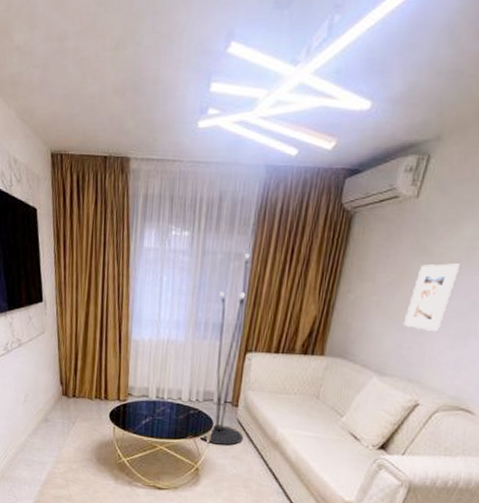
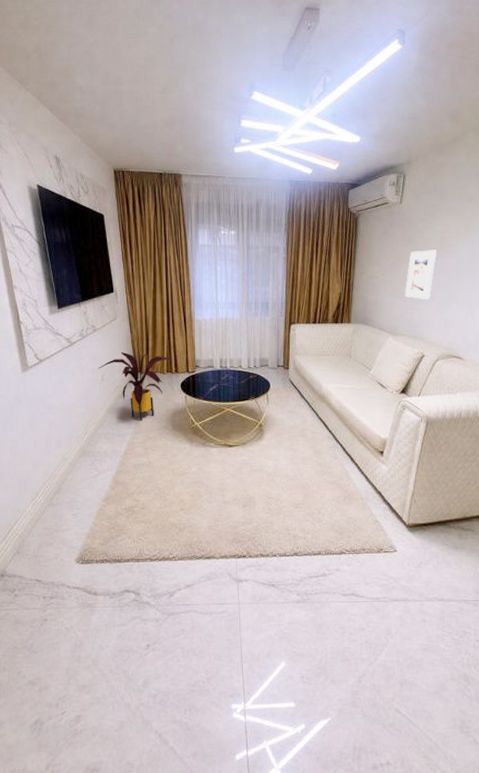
house plant: none [21,372,103,450] -> present [98,352,173,421]
floor lamp: present [198,254,250,445] -> none [259,247,296,403]

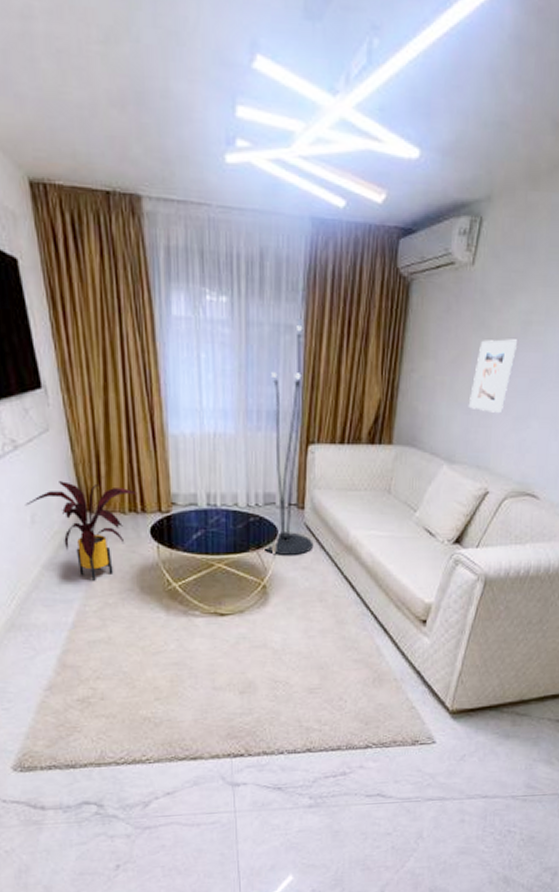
floor lamp: none [259,247,296,403] -> present [262,326,314,557]

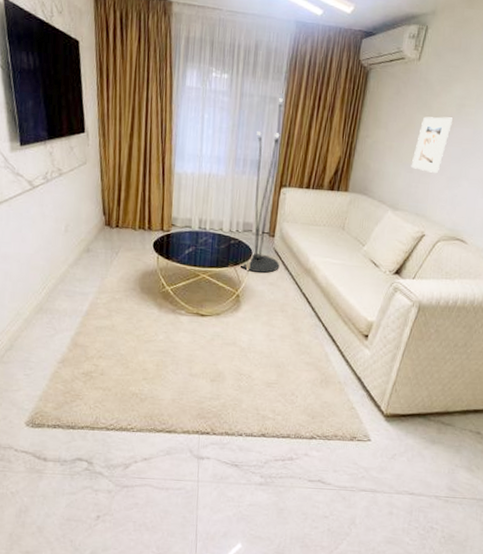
house plant: present [25,481,138,581] -> none [62,202,147,280]

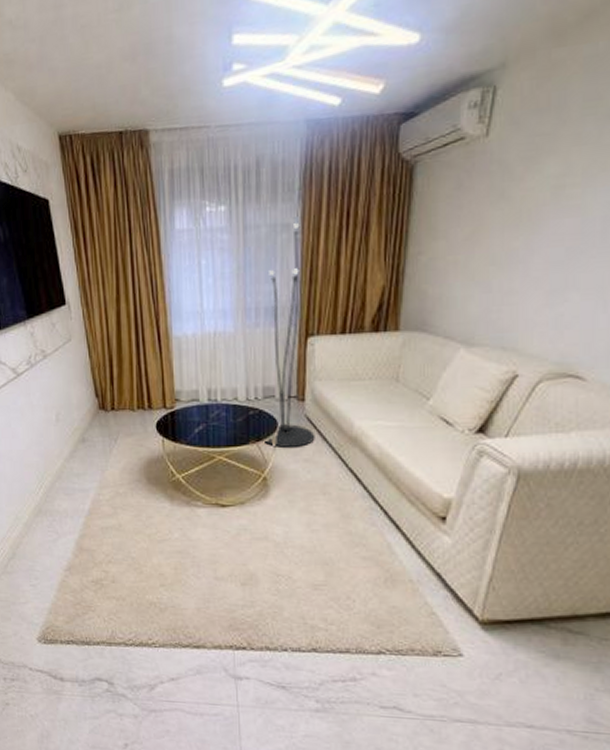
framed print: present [411,116,454,173] -> none [488,206,548,288]

